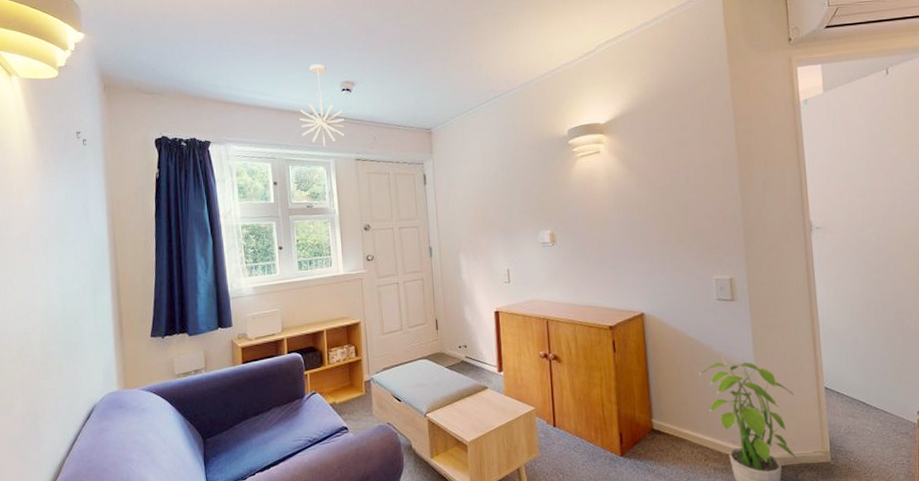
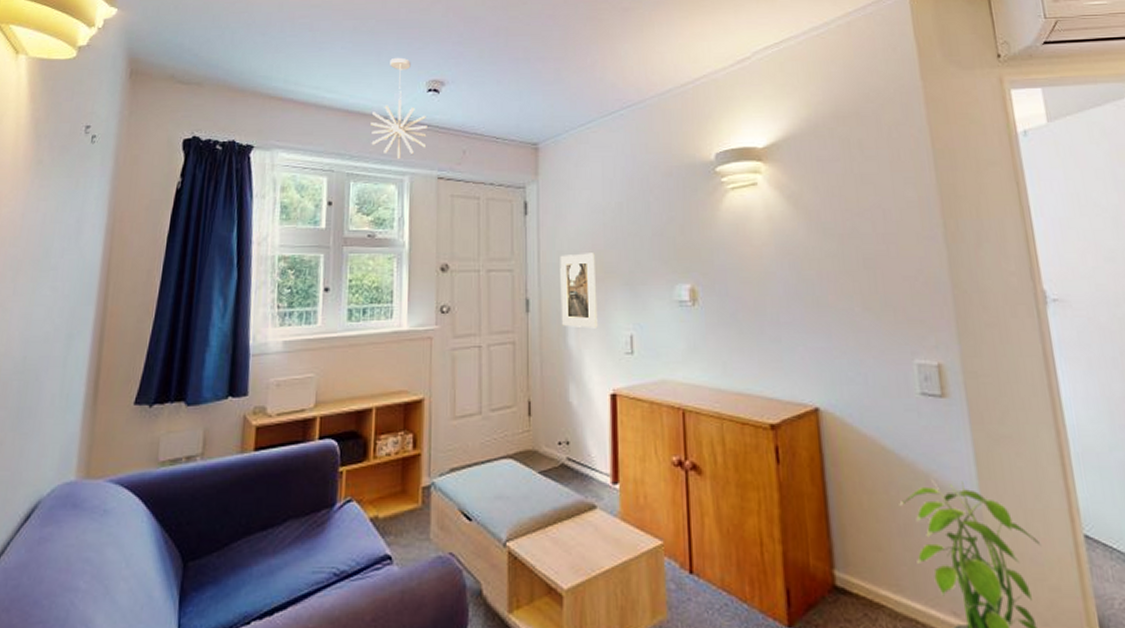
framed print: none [453,211,483,266] -> present [560,253,598,329]

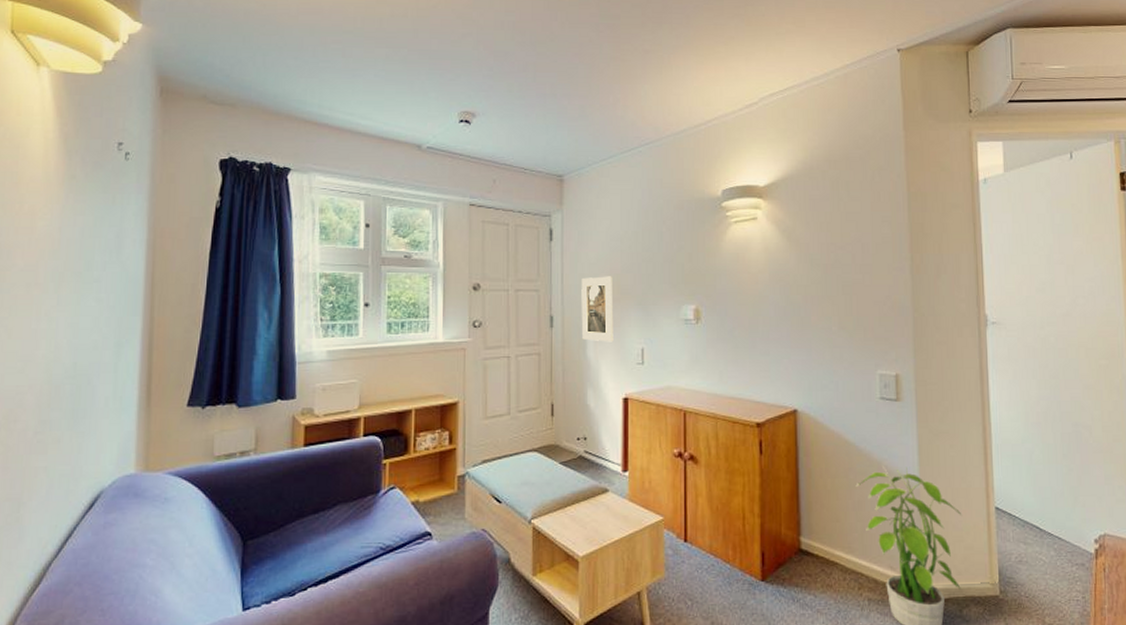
pendant light: present [370,57,427,158] -> none [405,87,459,185]

